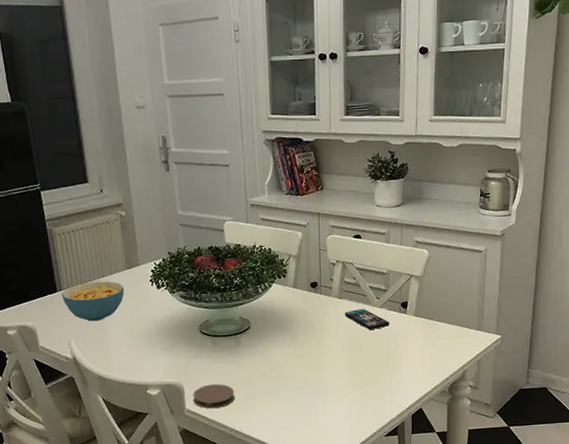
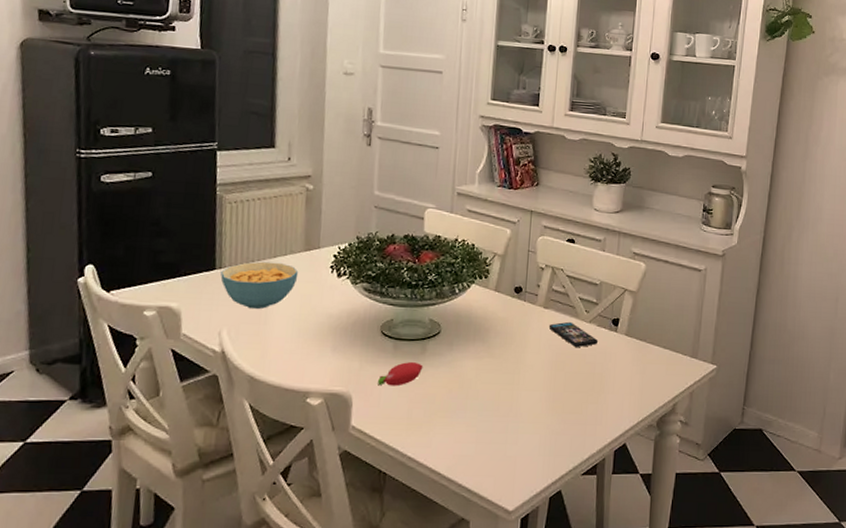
coaster: present [193,384,235,409] -> none [361,397,413,428]
fruit: none [203,354,239,375] -> present [378,362,423,386]

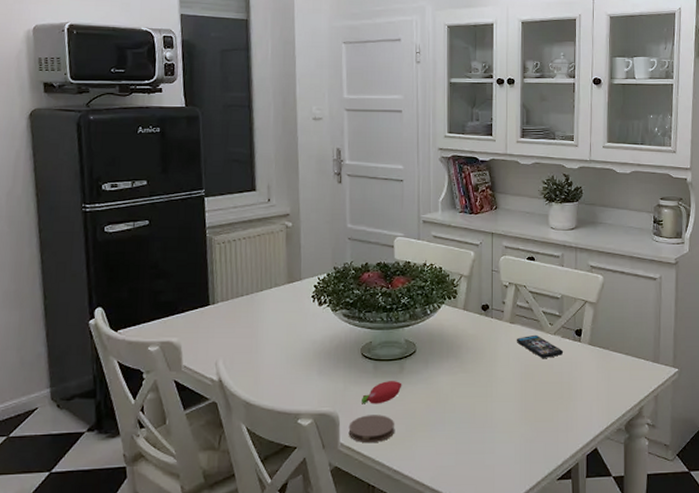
cereal bowl: present [220,261,299,310] -> none [214,295,284,340]
coaster: none [361,397,413,428] -> present [348,415,395,444]

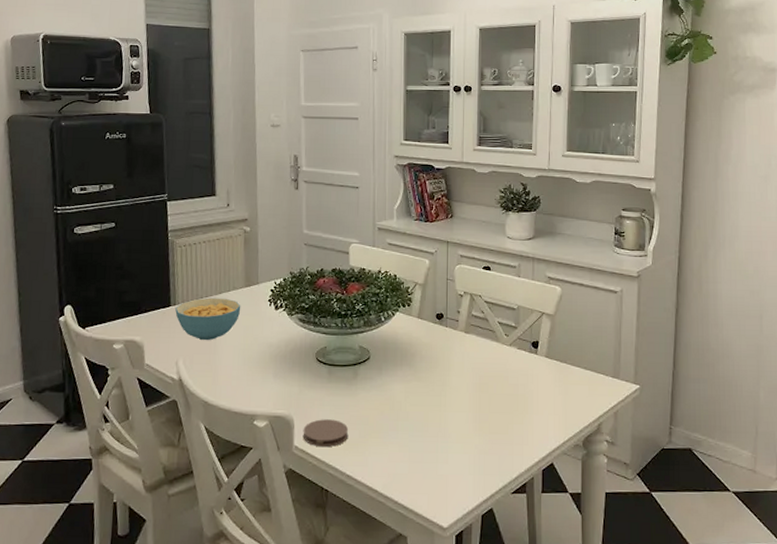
cereal bowl: none [214,295,284,340] -> present [175,297,241,341]
fruit: present [362,381,402,404] -> none [316,386,356,409]
smartphone: present [516,334,564,358] -> none [470,345,520,369]

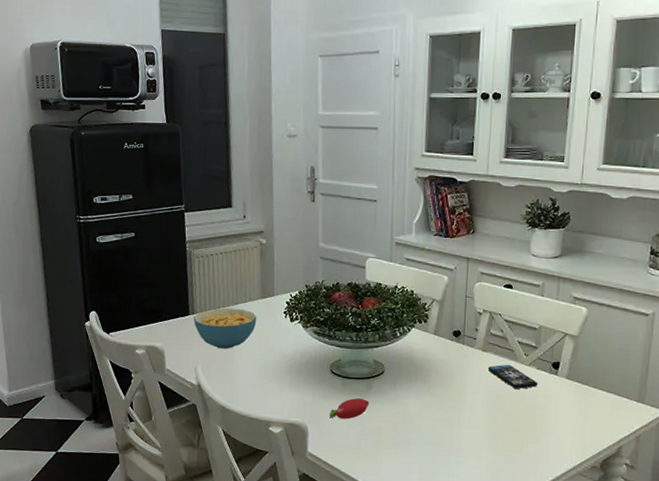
coaster: present [303,419,349,448] -> none [316,428,362,455]
fruit: none [316,386,356,409] -> present [330,398,370,420]
smartphone: none [470,345,520,369] -> present [487,364,539,389]

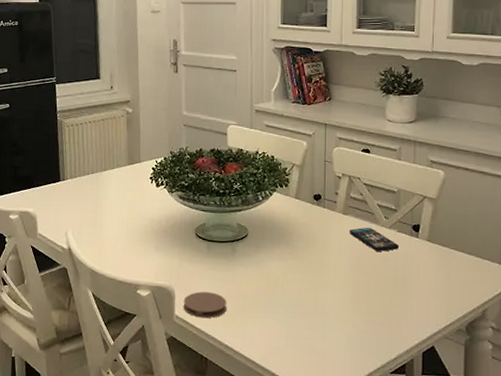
cereal bowl: present [193,308,257,350] -> none [64,174,125,214]
coaster: none [316,428,362,455] -> present [183,291,227,318]
fruit: present [330,398,370,420] -> none [196,261,234,283]

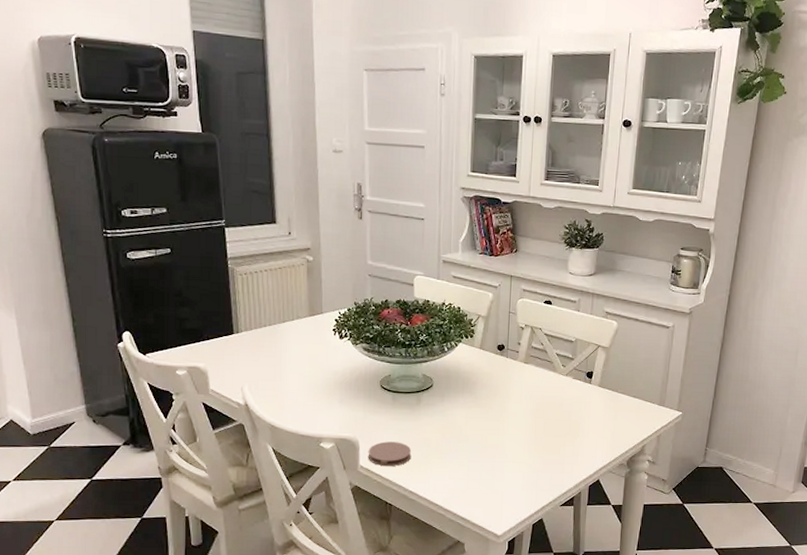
smartphone: present [349,227,400,252] -> none [529,375,574,397]

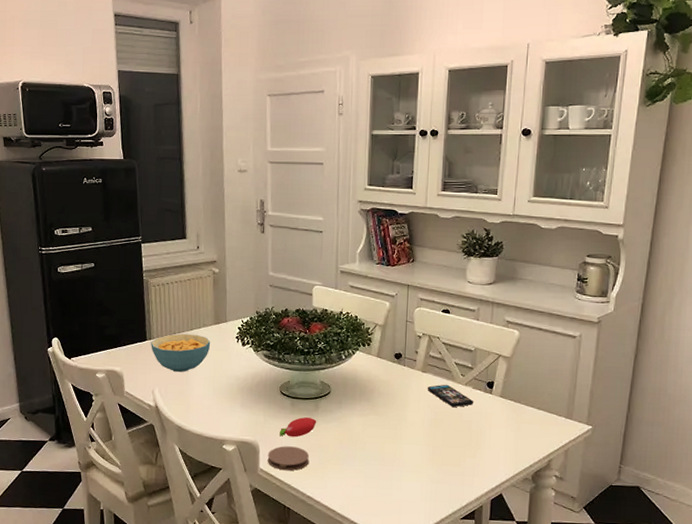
cereal bowl: none [238,326,306,368] -> present [151,333,211,373]
fruit: none [380,412,419,432] -> present [280,417,317,437]
smartphone: none [529,375,574,397] -> present [427,384,474,407]

